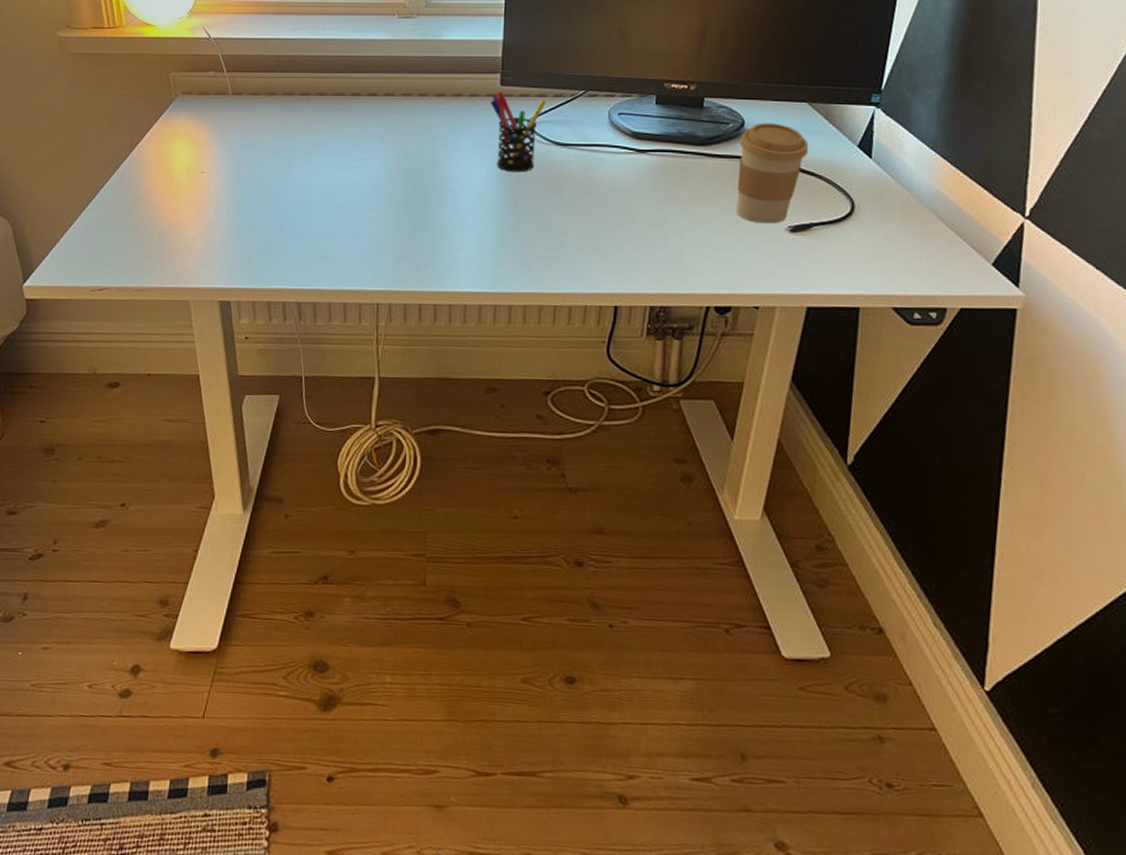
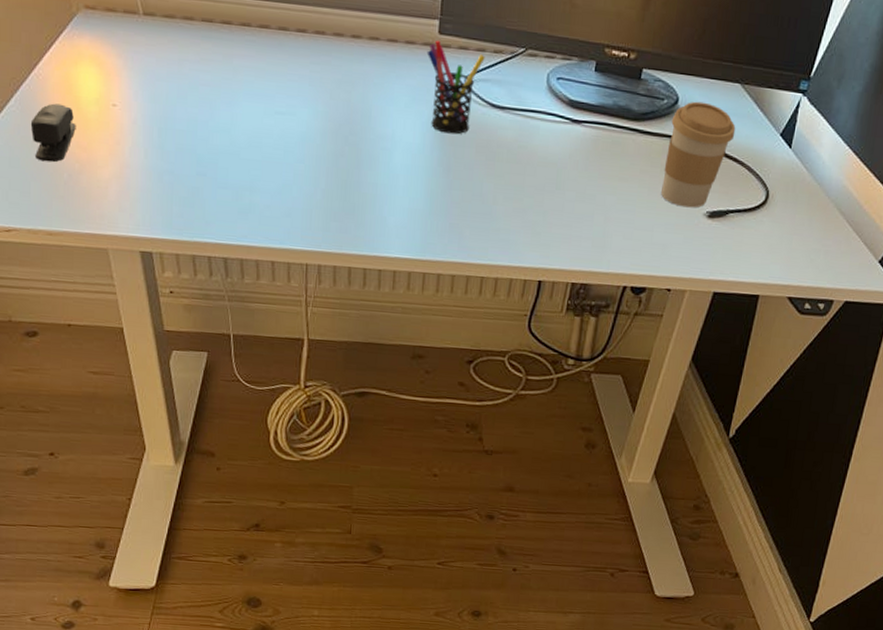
stapler: none [128,175,168,226] -> present [30,103,76,163]

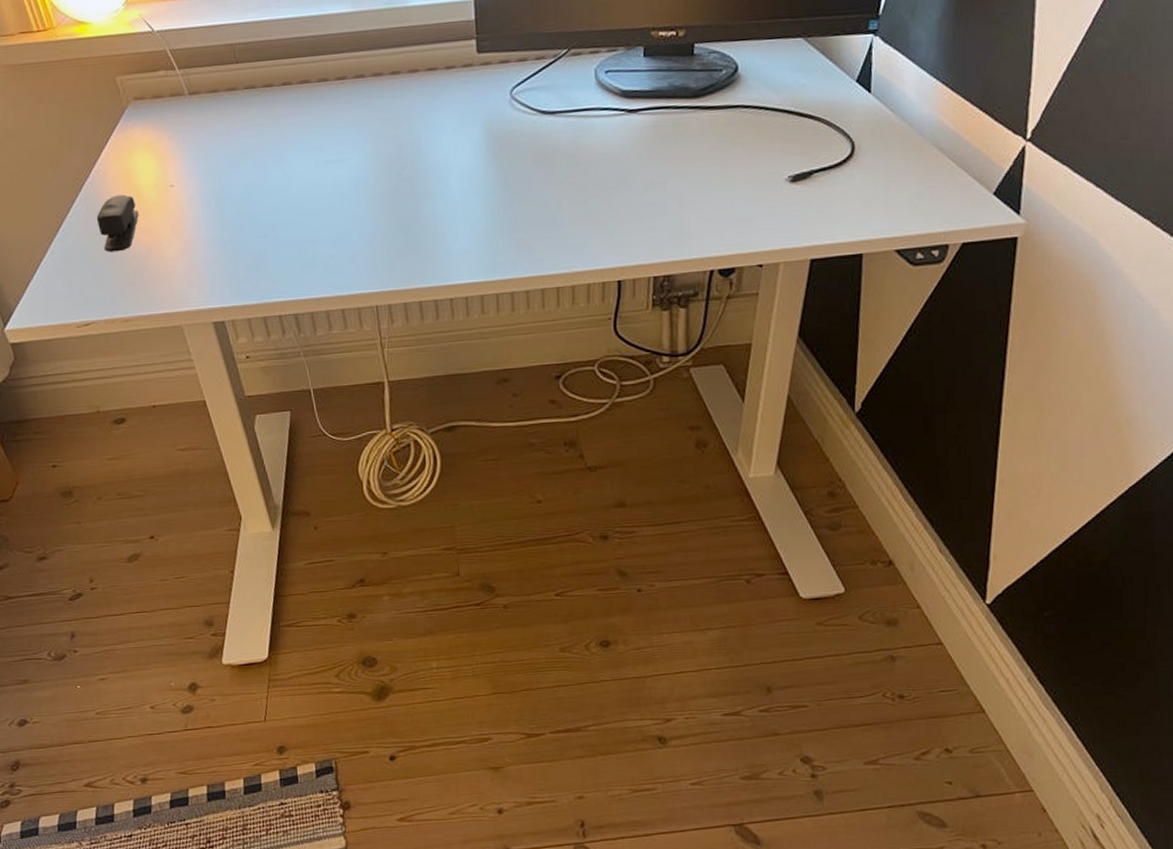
pen holder: present [426,40,485,135] -> none [468,59,528,150]
coffee cup: present [661,101,736,208] -> none [734,64,806,177]

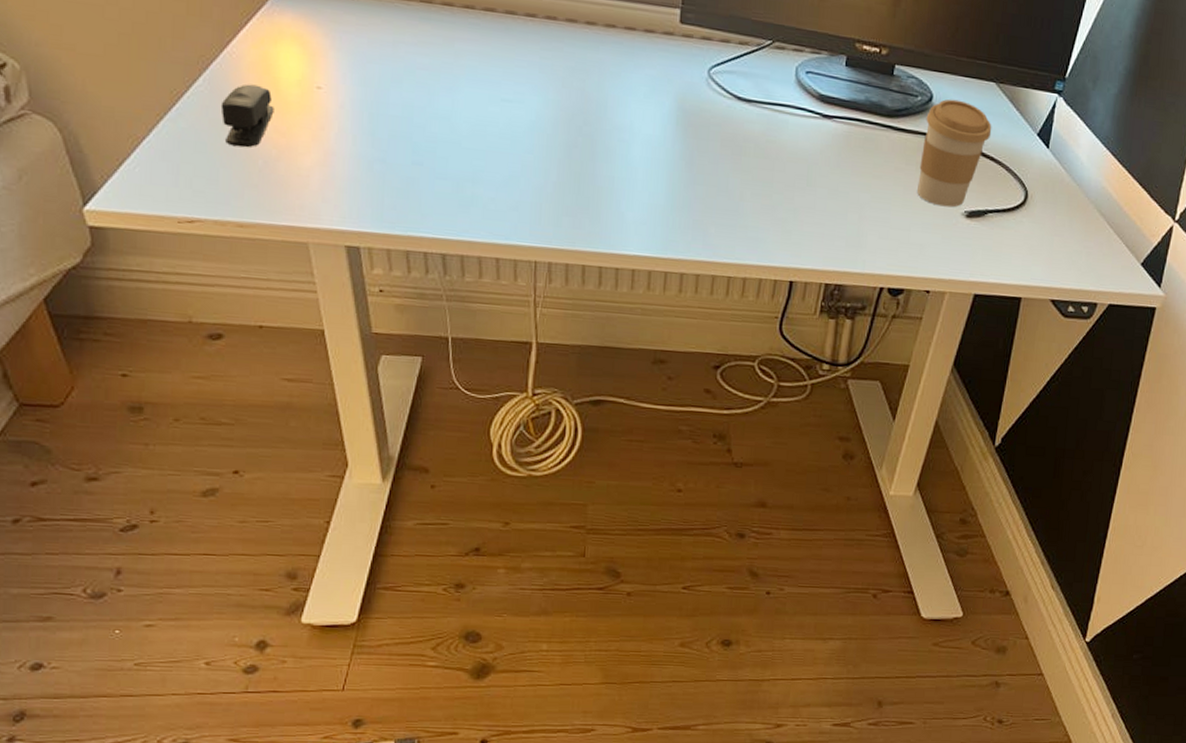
coffee cup: none [734,64,806,177] -> present [917,99,992,208]

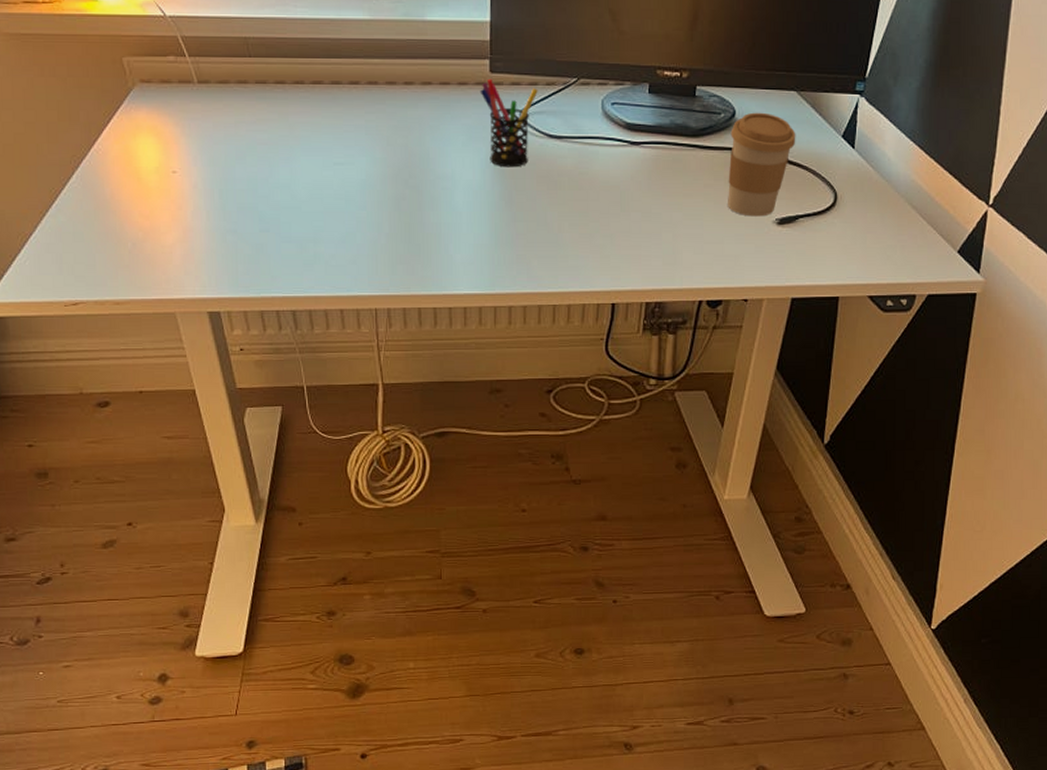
stapler: present [220,84,274,148] -> none [92,176,138,233]
pen holder: none [667,29,730,127] -> present [479,78,538,168]

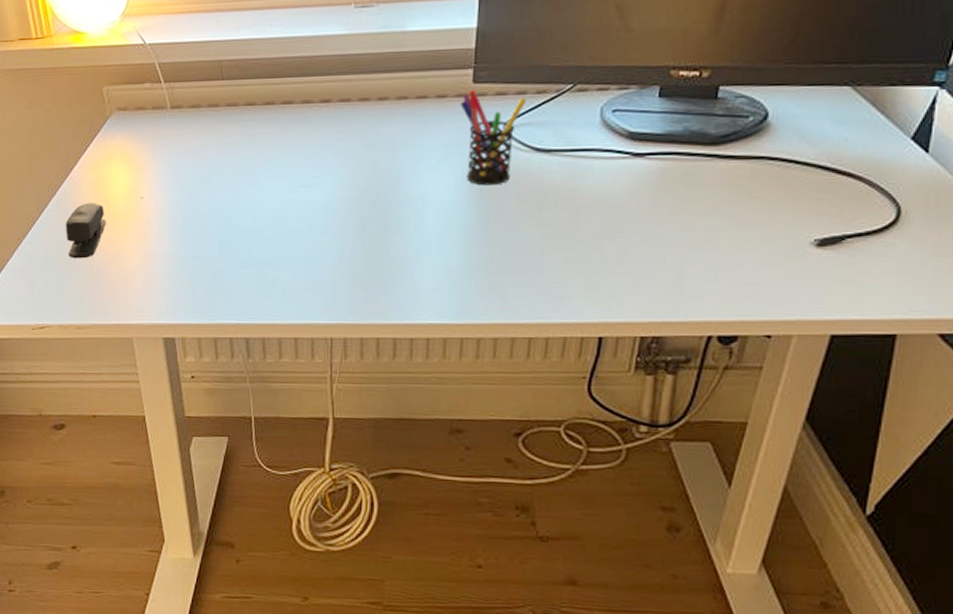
stapler: none [92,176,138,233] -> present [65,203,106,259]
coffee cup: present [728,112,796,217] -> none [752,113,848,237]

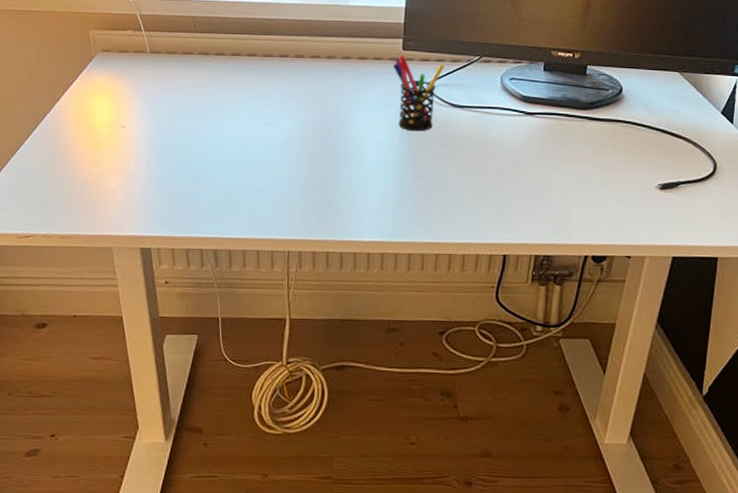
stapler: present [65,203,106,259] -> none [51,128,90,177]

